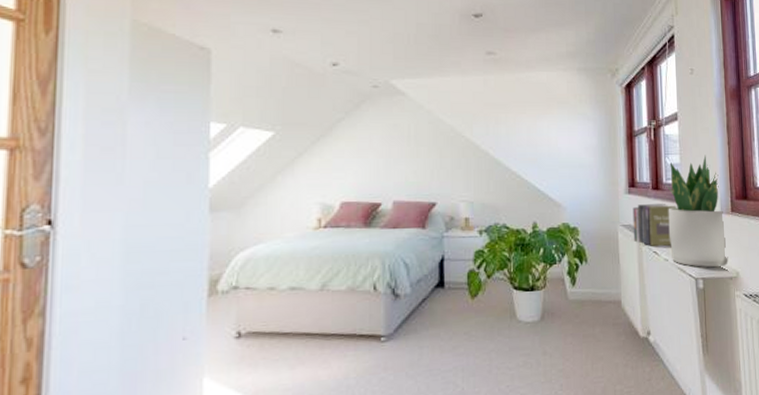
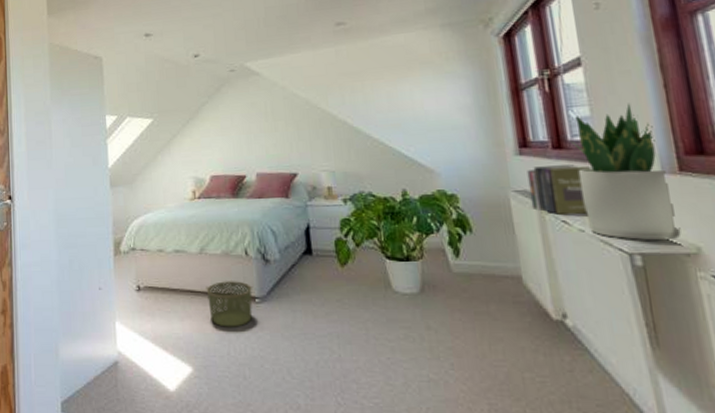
basket: none [325,318,380,372] -> present [206,280,253,327]

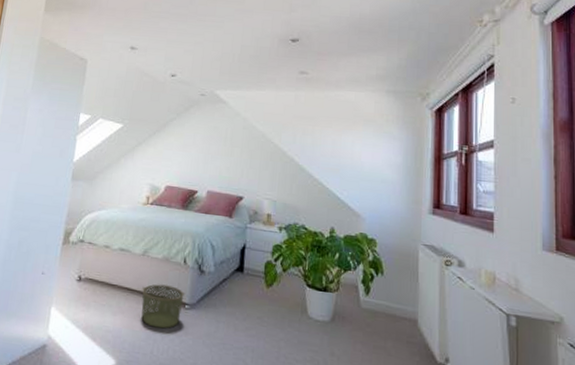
books: present [527,165,591,215] -> none [435,226,488,274]
planter: present [570,103,682,241] -> none [475,186,550,308]

